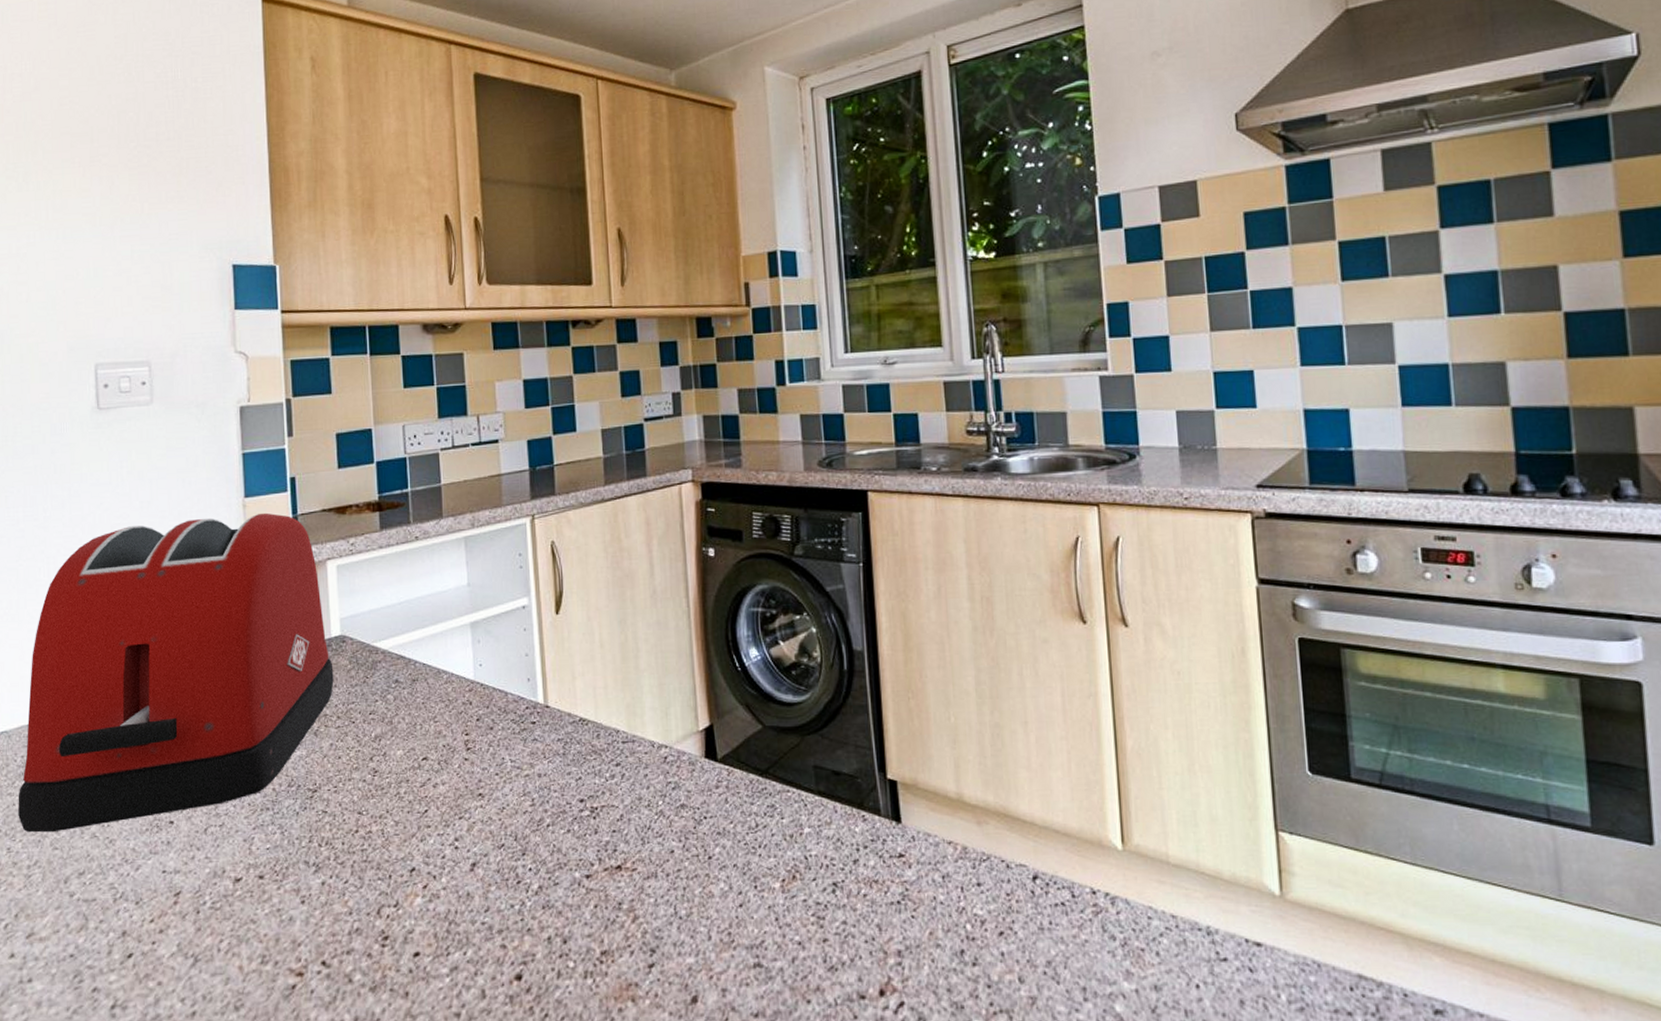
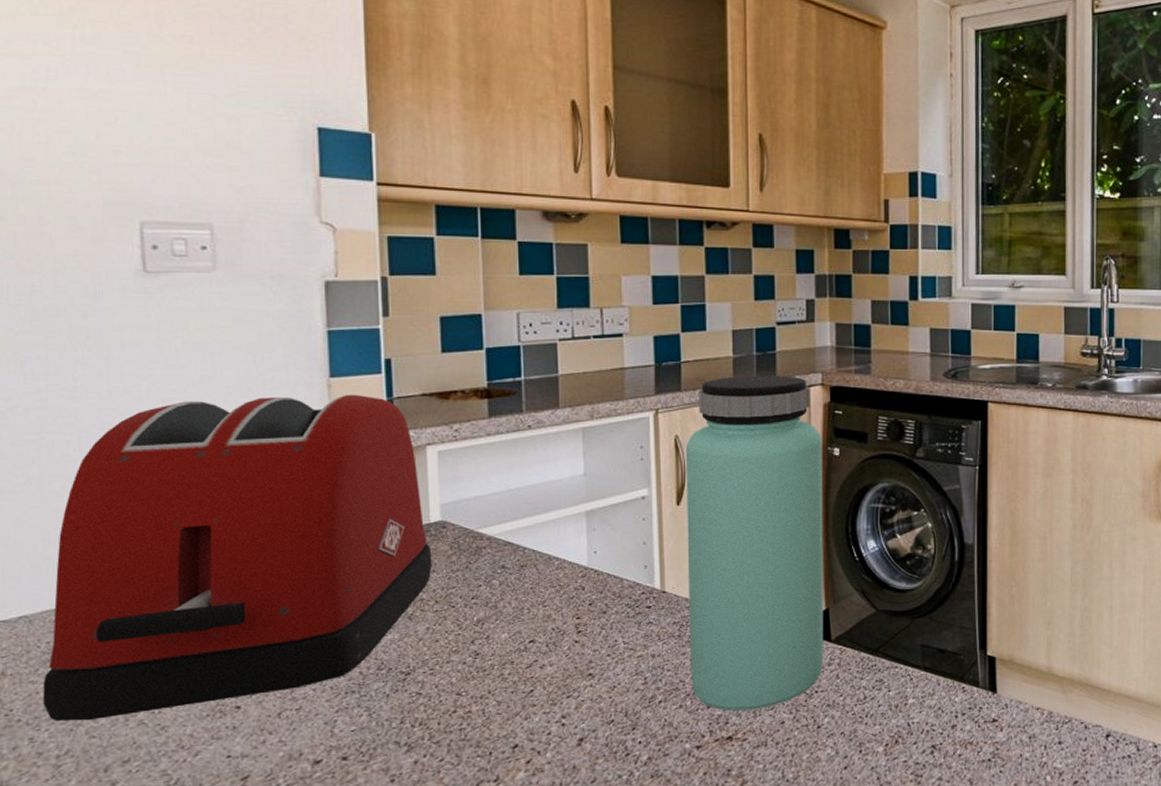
bottle: none [561,473,710,837] -> present [685,375,823,711]

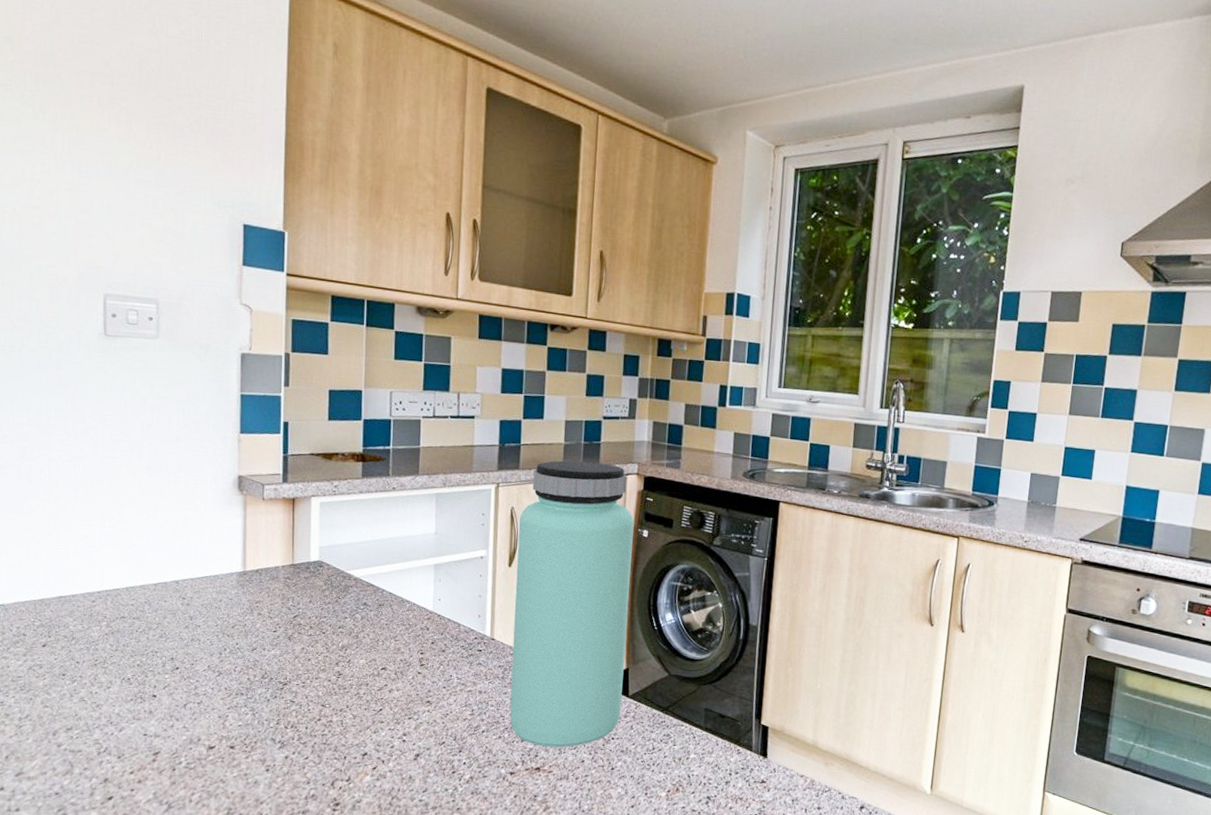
toaster: present [42,394,432,721] -> none [12,443,310,693]

